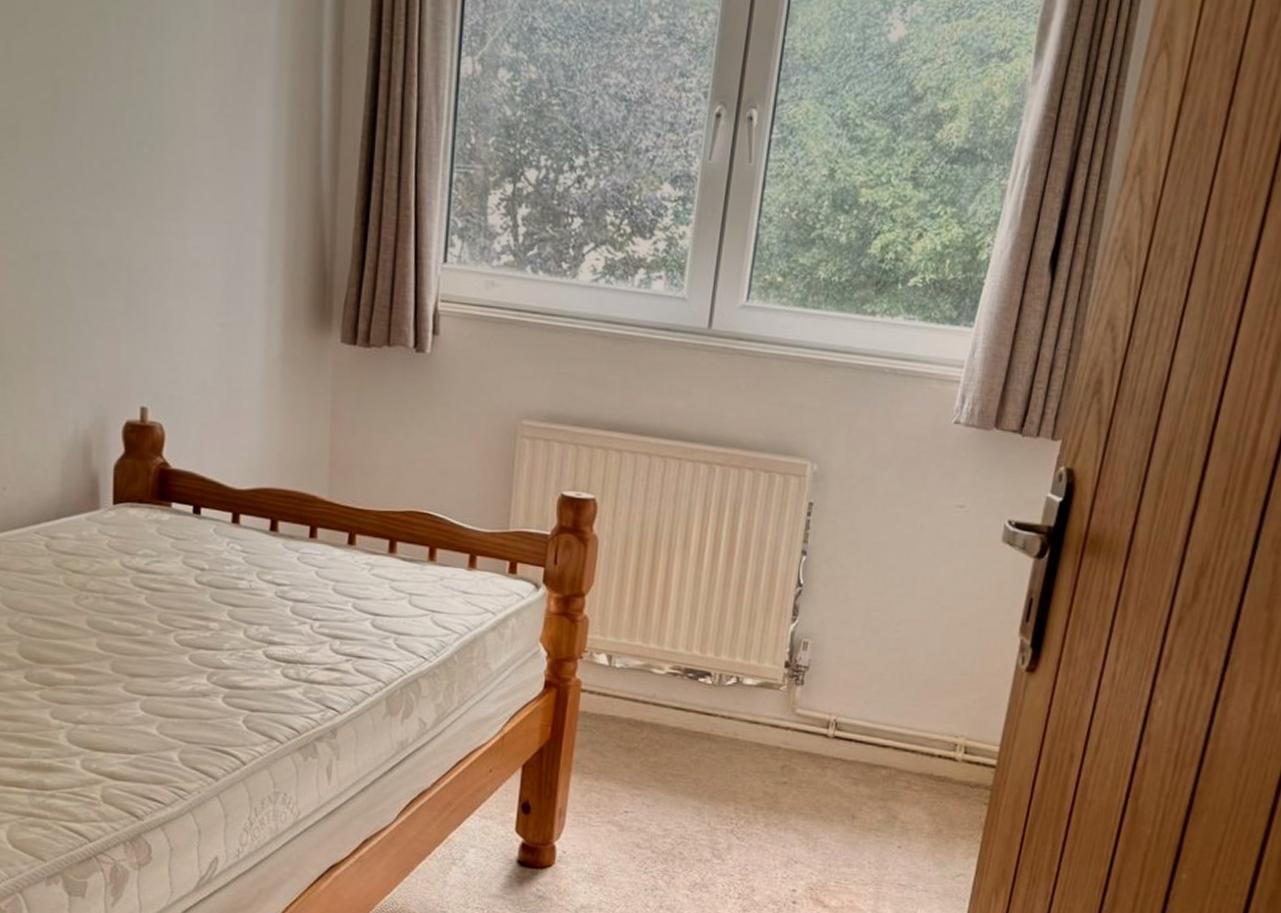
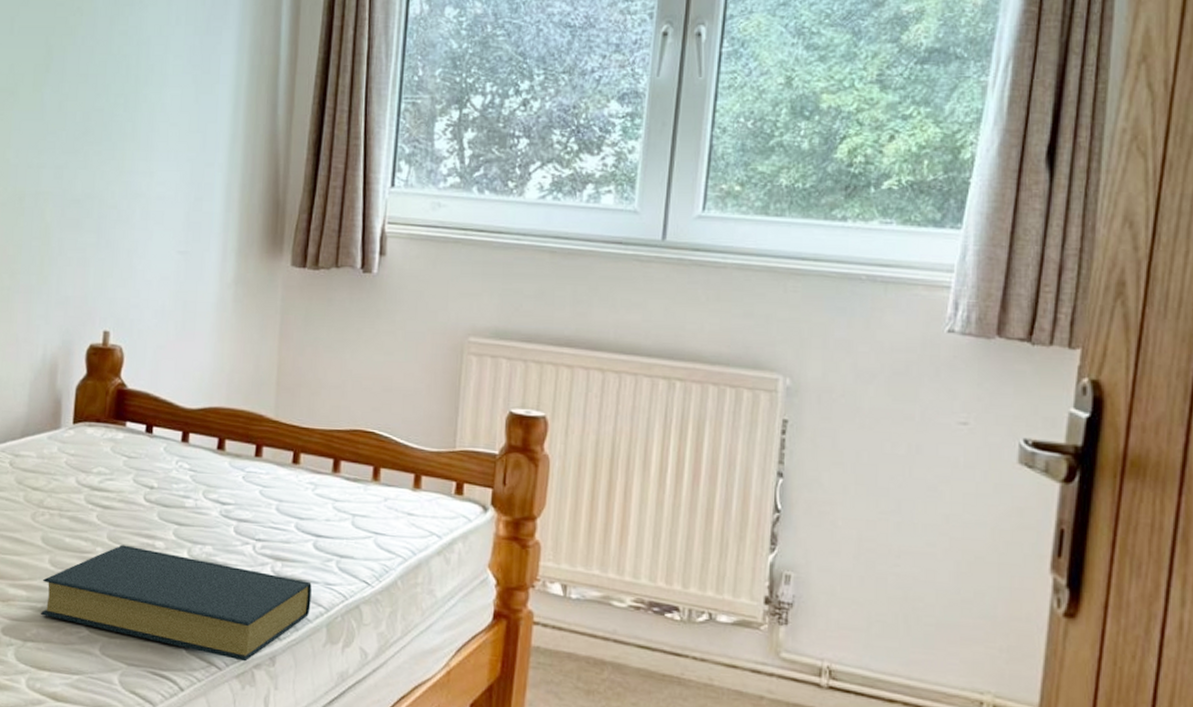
hardback book: none [90,627,370,735] -> present [40,545,312,662]

